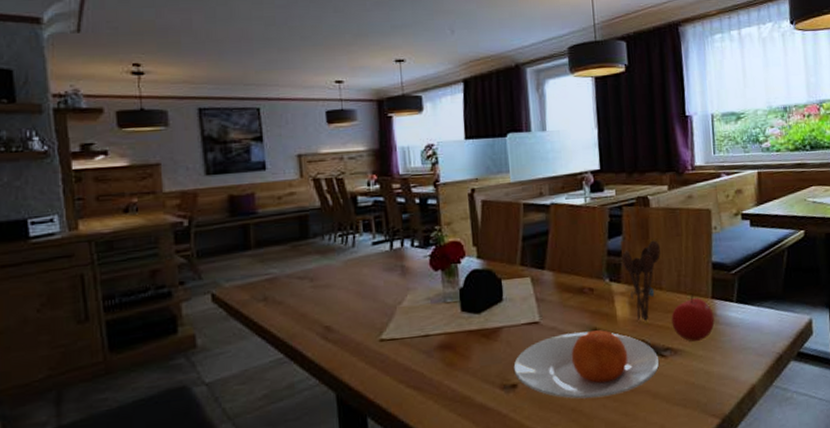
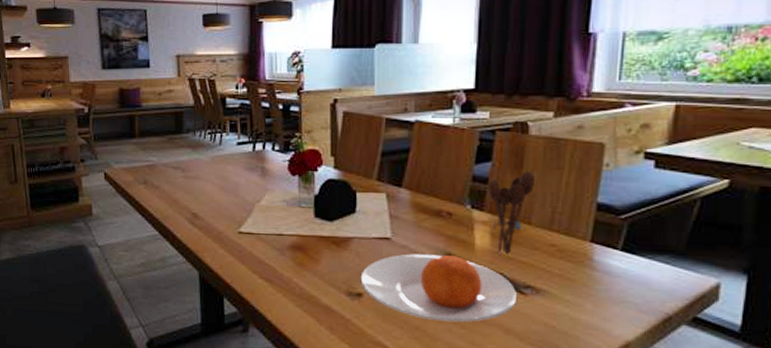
fruit: present [671,293,715,342] -> none [537,233,591,284]

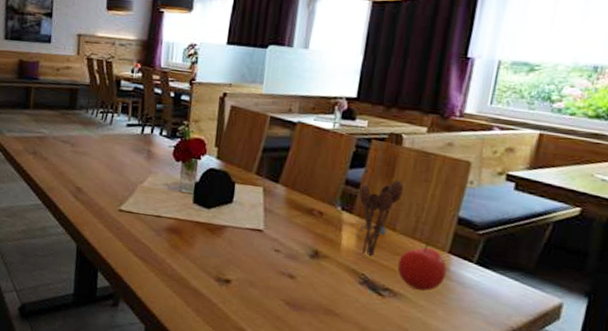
plate: present [360,254,518,322] -> none [230,247,376,318]
fruit: none [537,233,591,284] -> present [397,242,447,291]

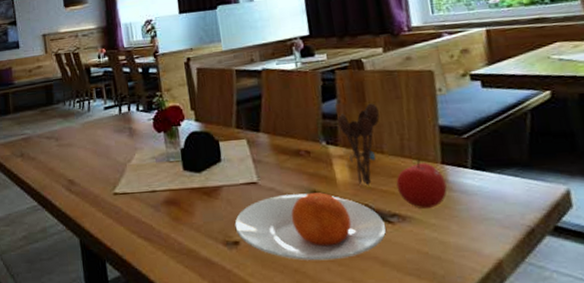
plate: none [230,247,376,318] -> present [234,192,387,261]

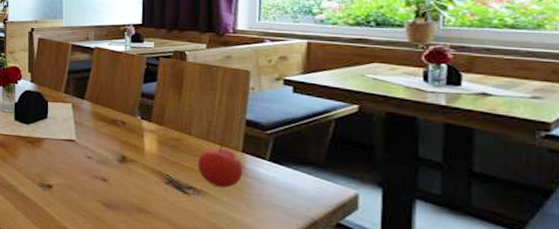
plate: present [234,192,387,261] -> none [51,154,182,216]
utensil holder: present [338,103,380,187] -> none [155,90,193,160]

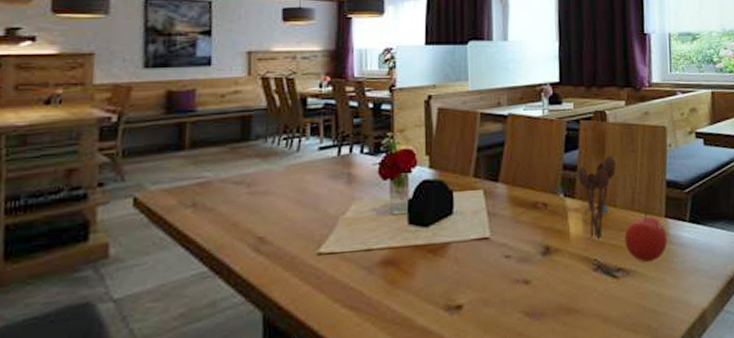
utensil holder: none [155,90,193,160] -> present [577,155,616,241]

